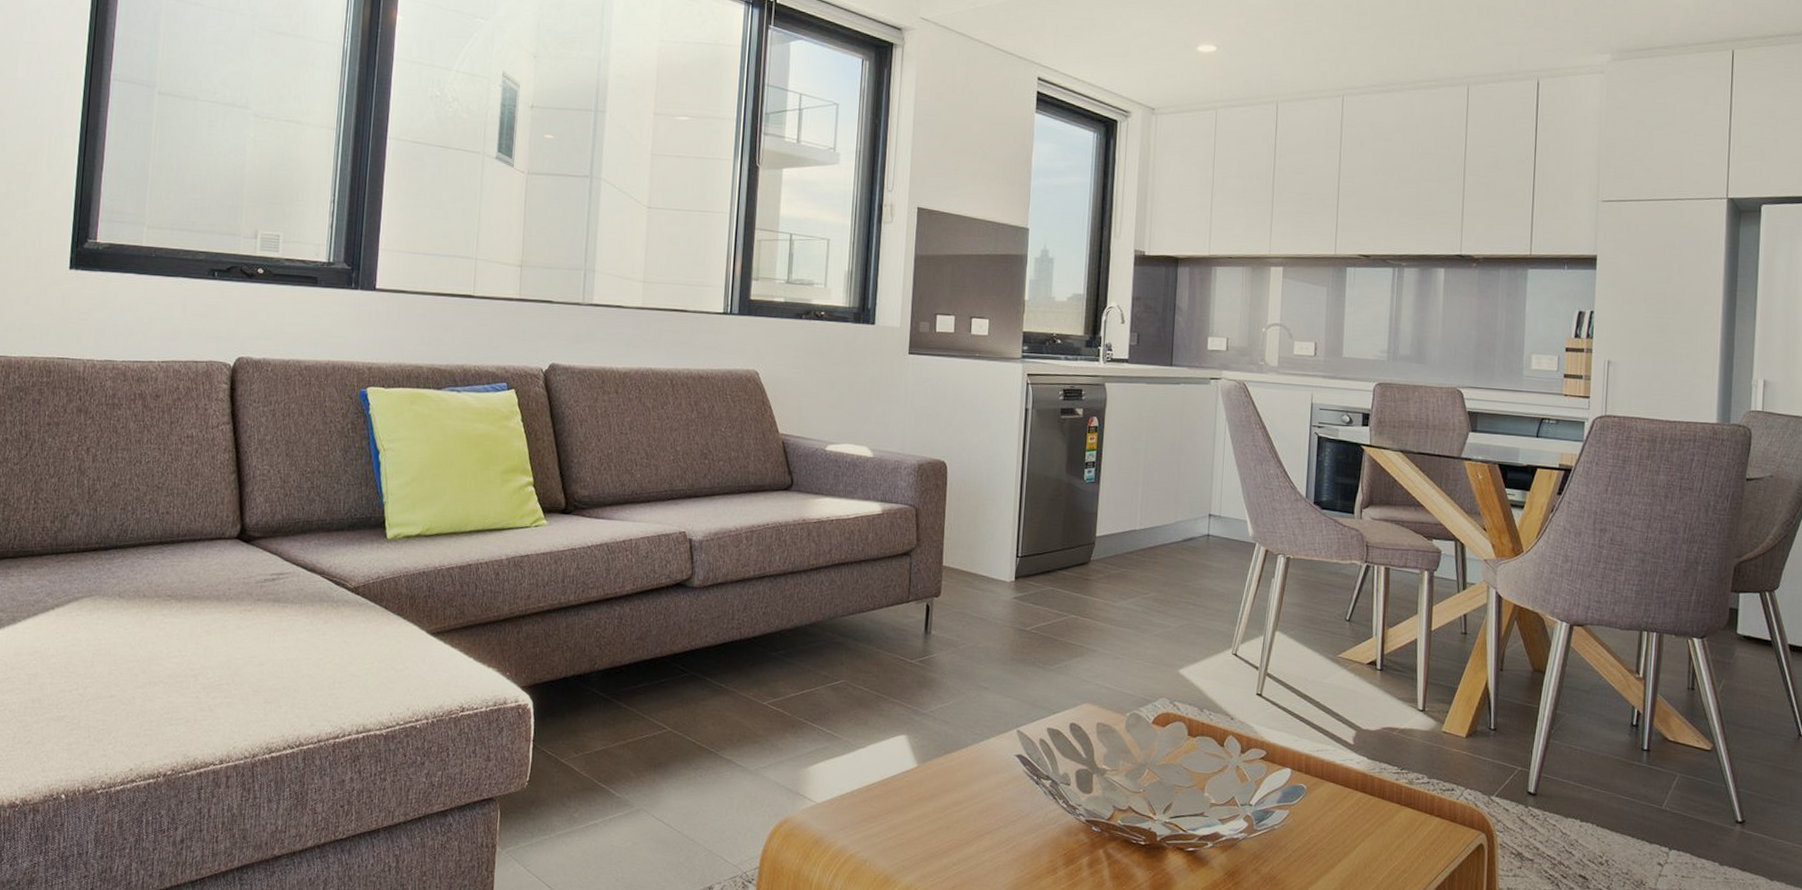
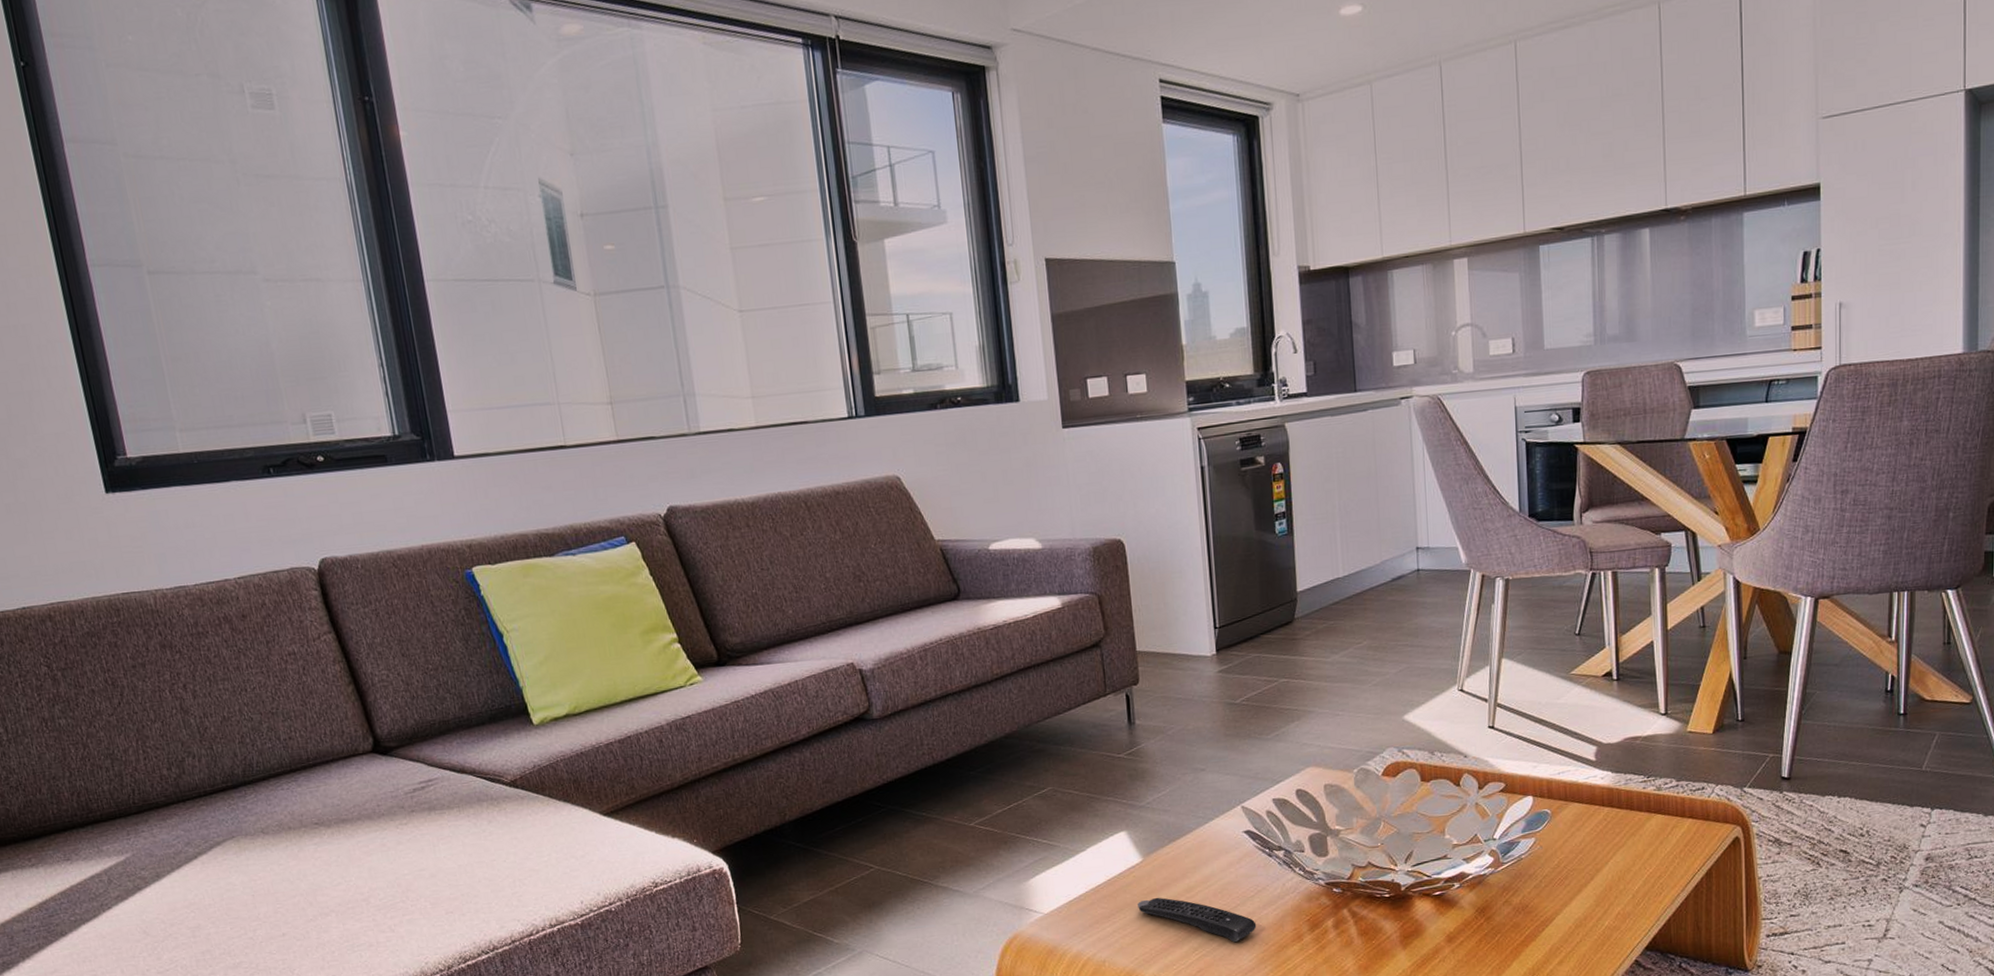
remote control: none [906,805,1015,865] -> present [1138,897,1257,943]

